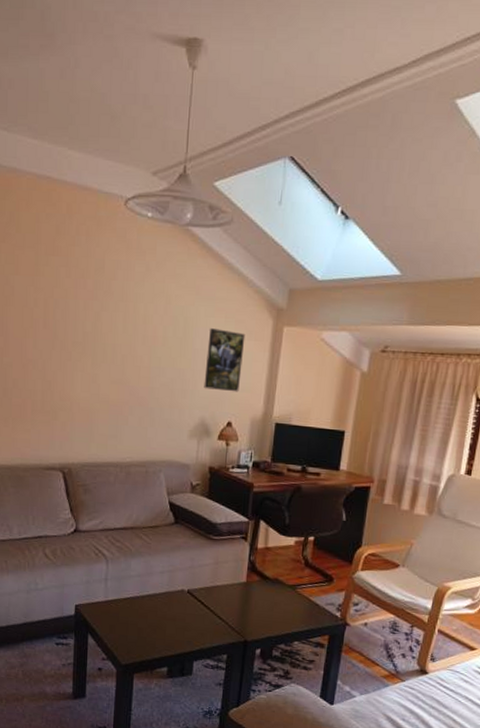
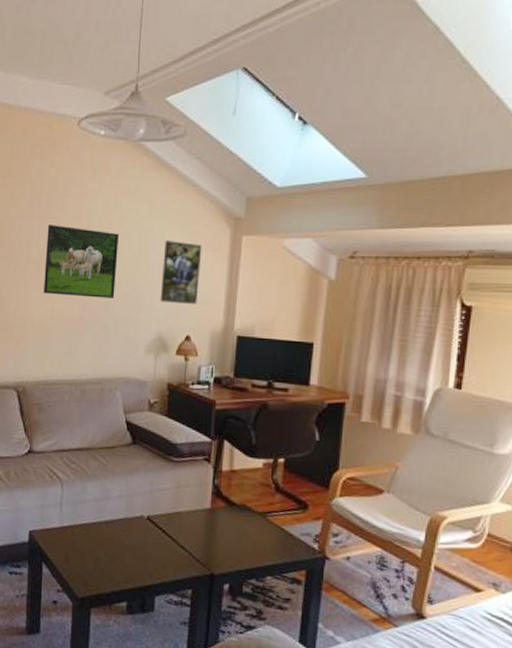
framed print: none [89,307,166,384] -> present [44,225,120,298]

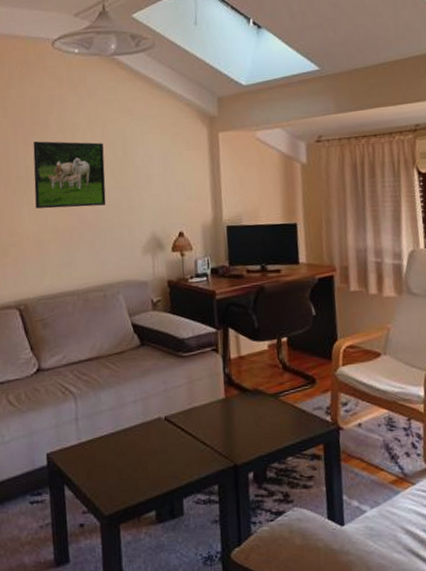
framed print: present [160,241,202,305] -> none [148,144,185,203]

